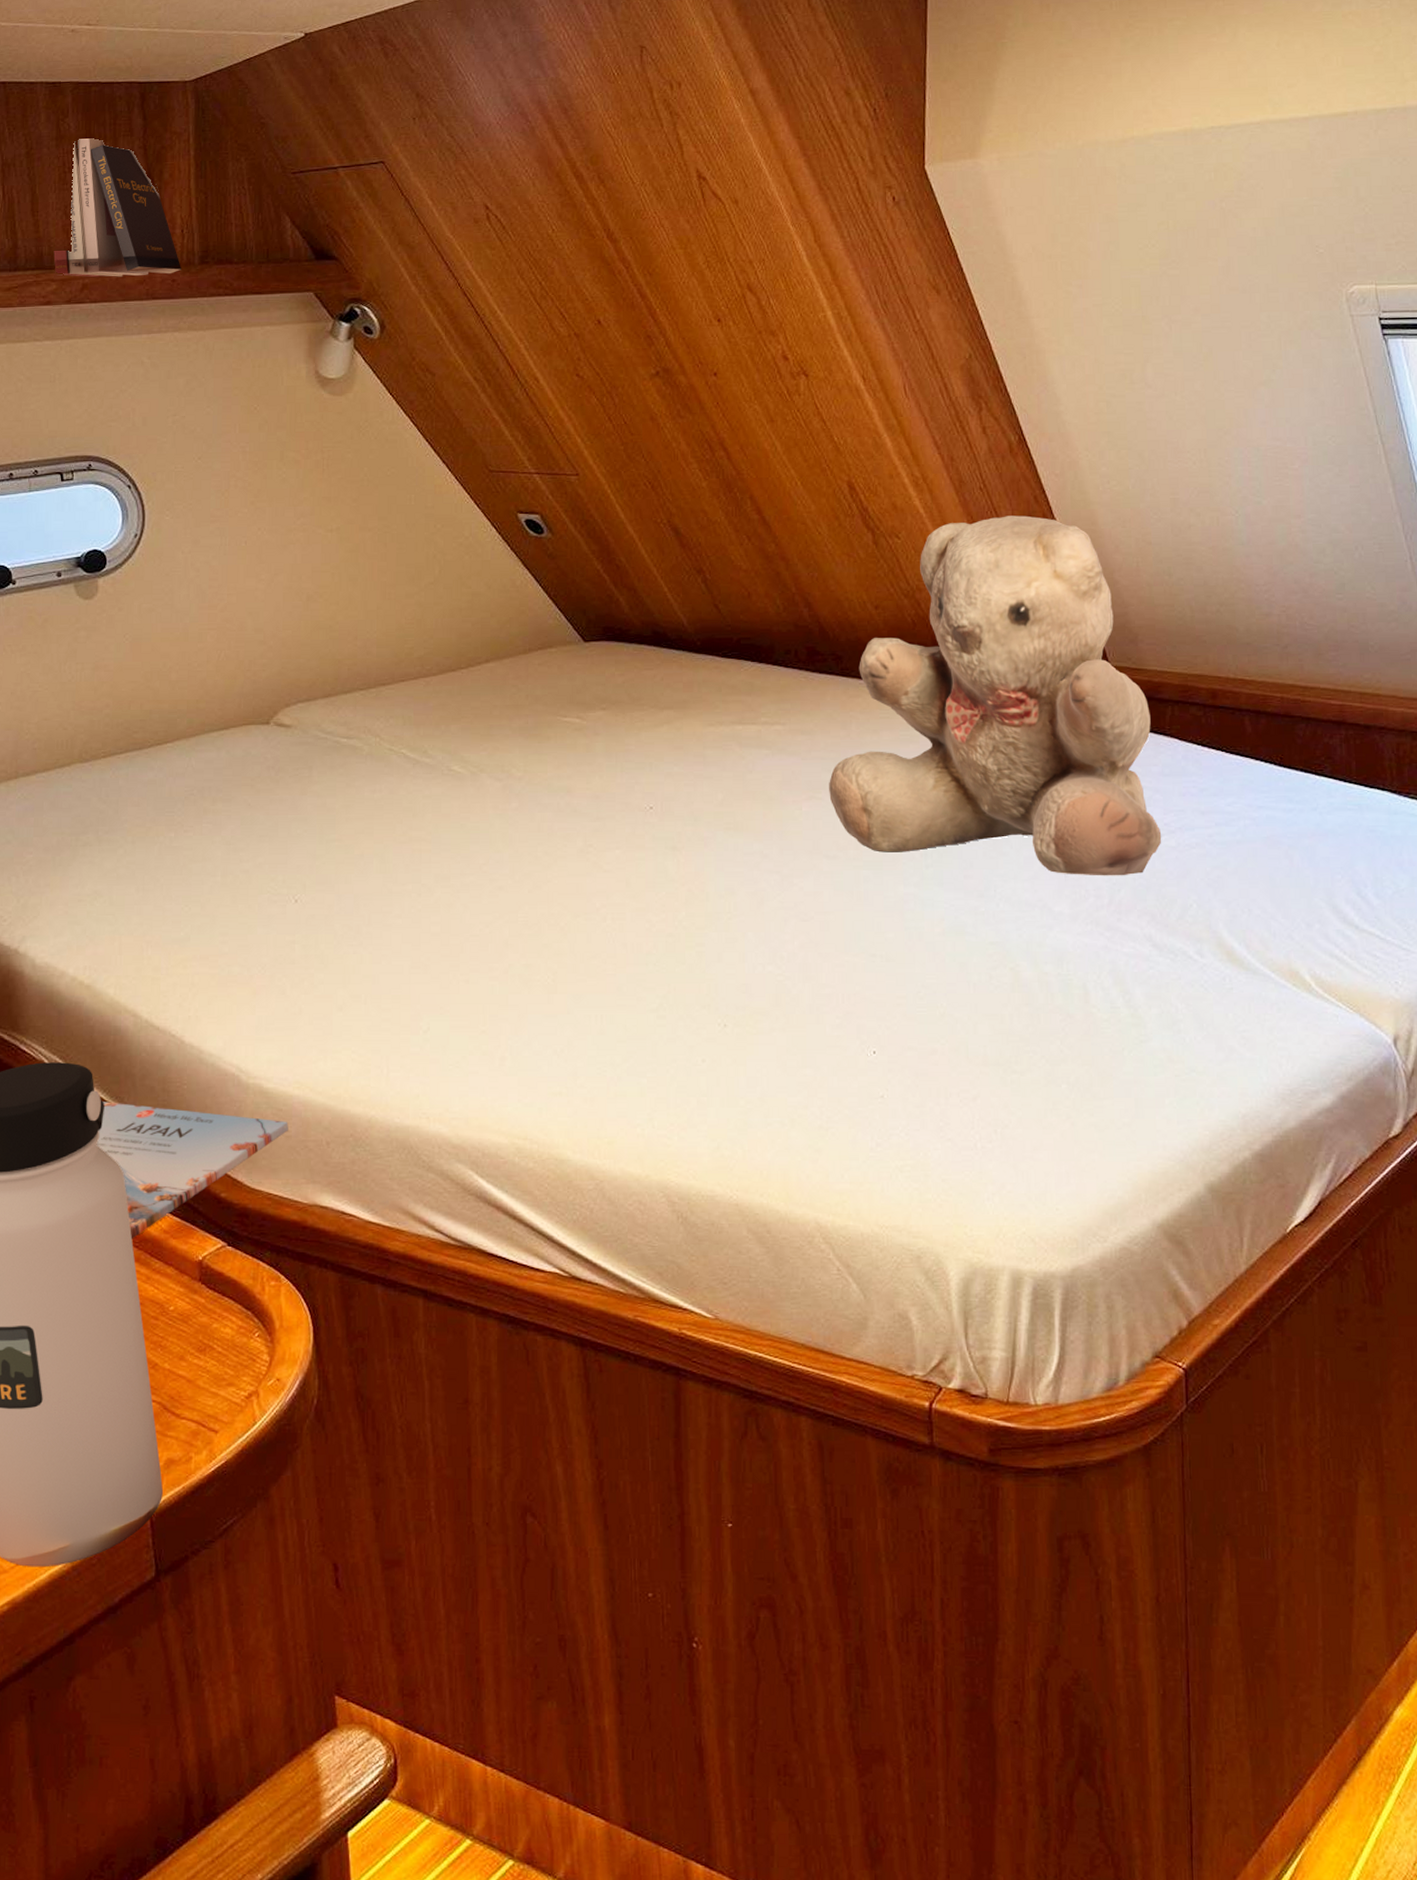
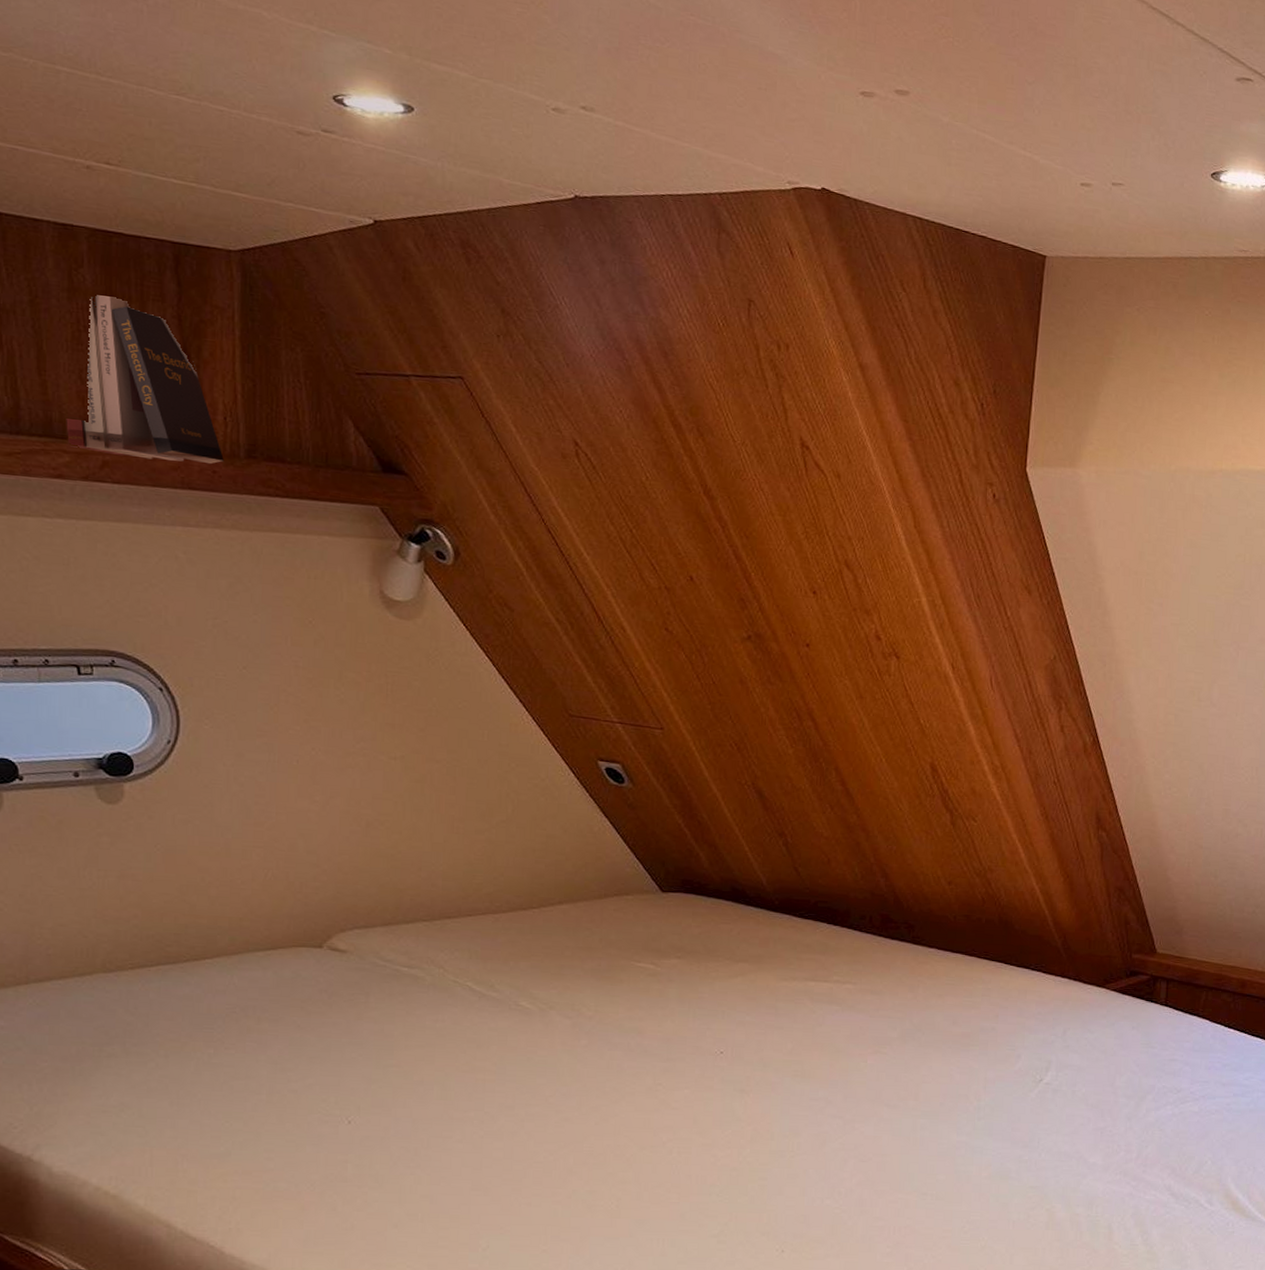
teddy bear: present [829,515,1162,876] -> none [893,810,1188,1135]

